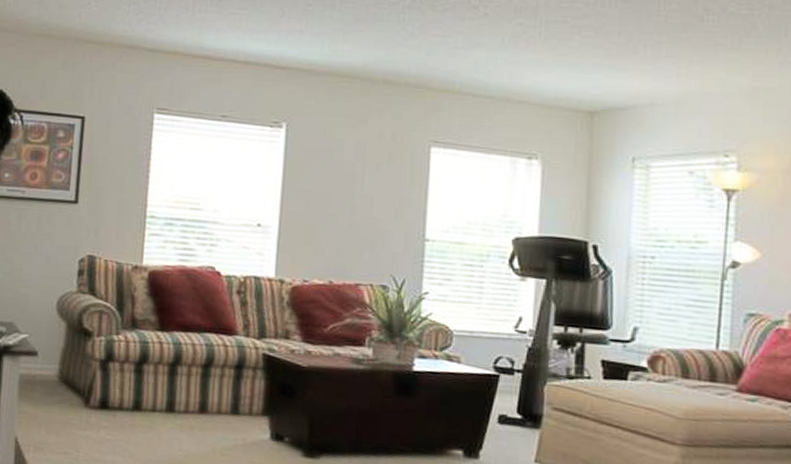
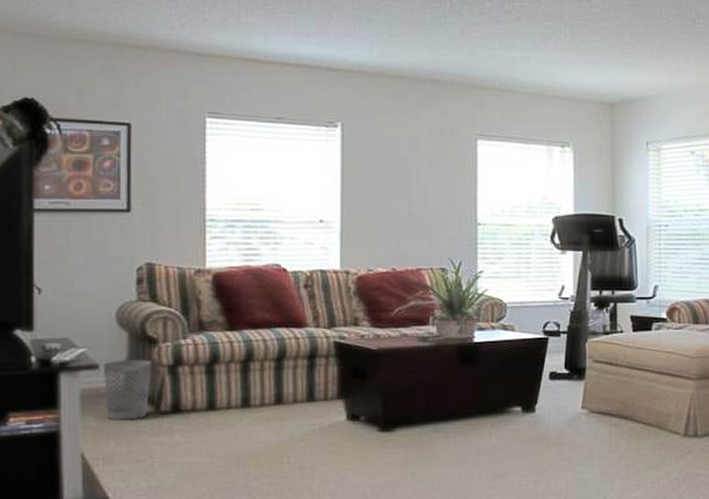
wastebasket: none [40,349,86,411] -> present [103,359,153,421]

